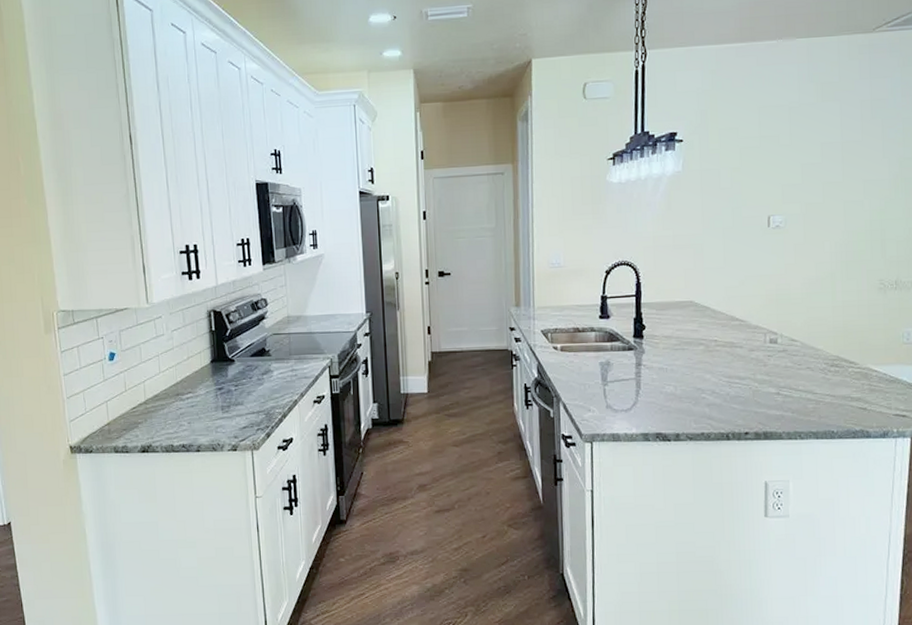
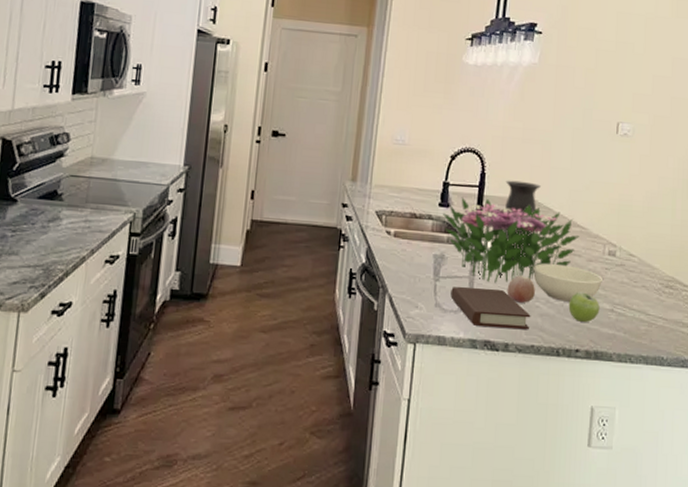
flower arrangement: none [604,306,739,381] -> present [443,197,579,283]
book: none [619,387,698,422] -> present [450,286,531,330]
vase: none [661,285,696,361] -> present [499,180,541,263]
apple: none [672,371,700,396] -> present [507,275,535,303]
bowl: none [695,357,767,391] -> present [532,263,604,302]
fruit: none [734,380,766,407] -> present [568,292,600,322]

